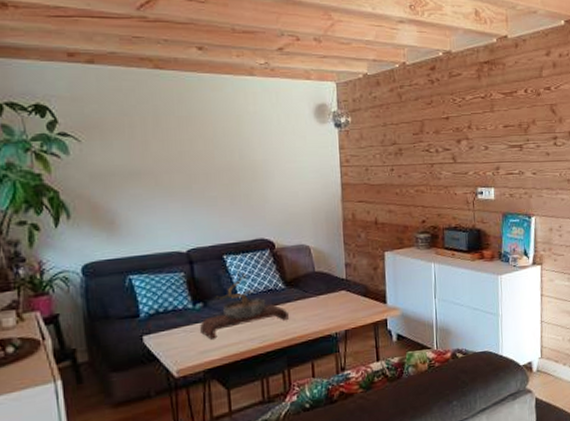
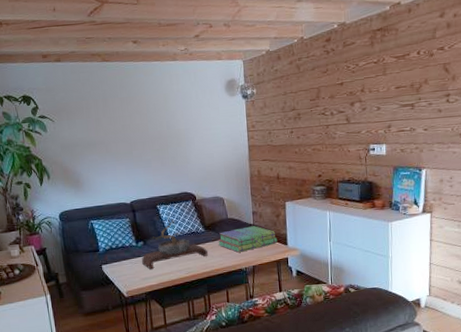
stack of books: none [301,281,375,314] -> present [218,226,278,253]

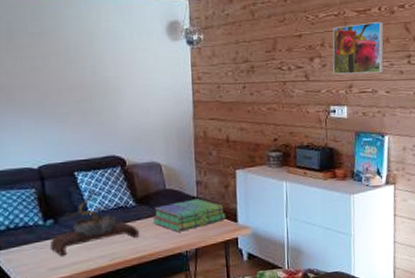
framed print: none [372,64,423,117] -> present [332,21,384,75]

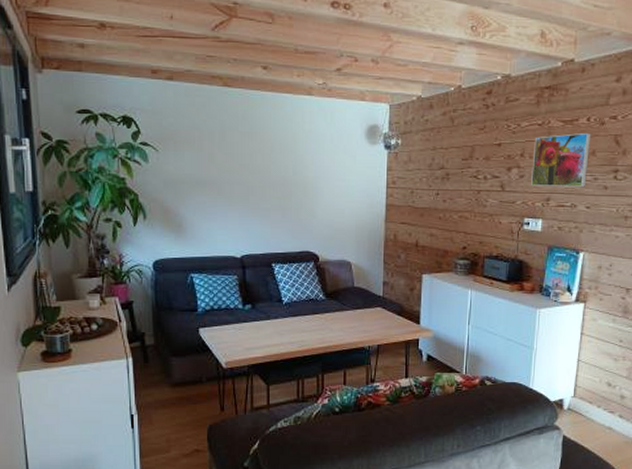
bonsai tree: present [50,186,139,256] -> none [248,278,326,338]
stack of books: present [152,199,226,232] -> none [339,298,409,328]

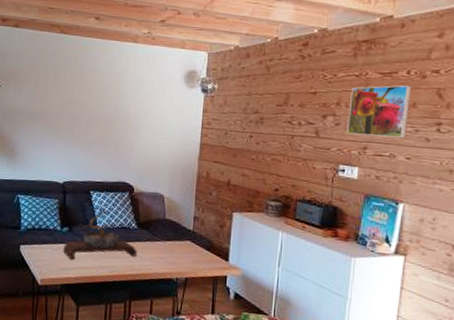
bonsai tree: none [248,278,326,338] -> present [63,205,137,260]

